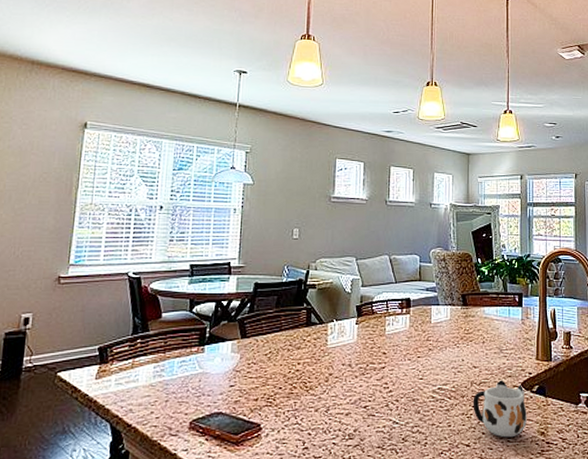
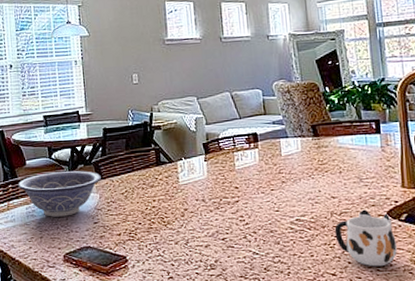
decorative bowl: none [148,326,245,378] -> present [18,170,101,217]

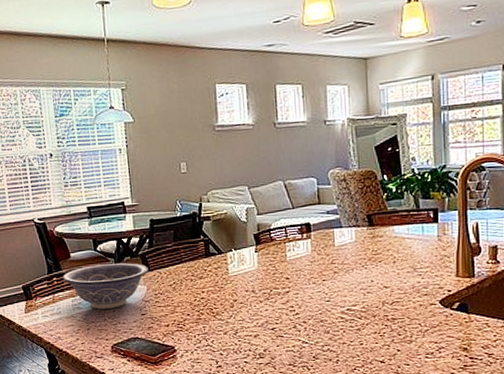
mug: present [334,209,397,267] -> none [385,298,447,354]

